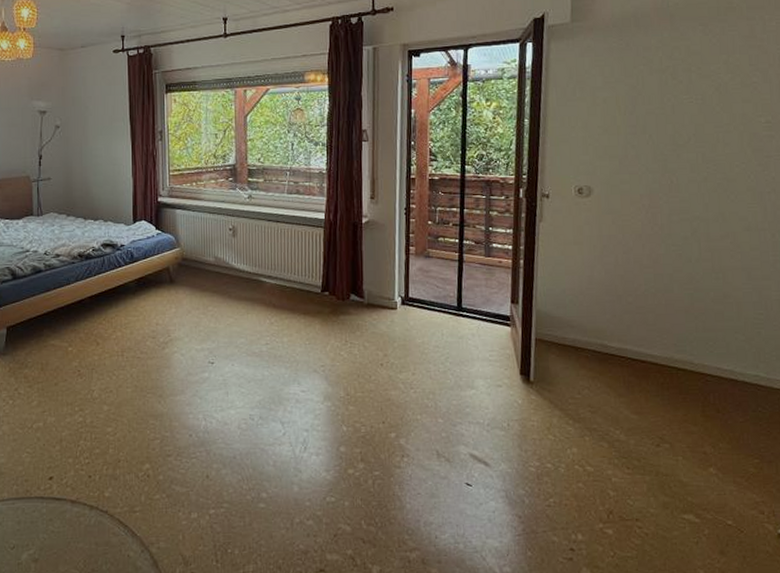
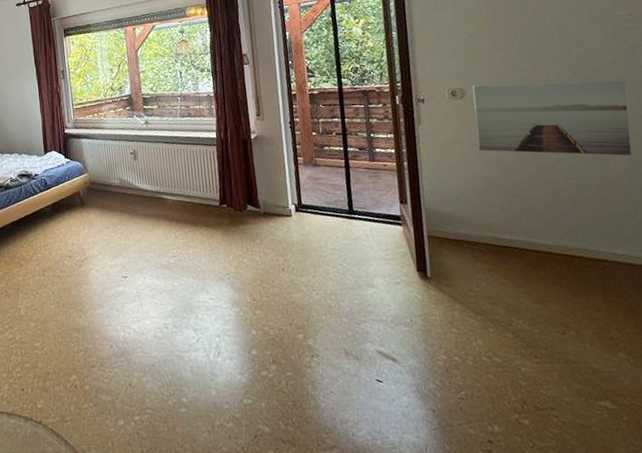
wall art: none [598,184,754,270] -> present [472,80,632,156]

